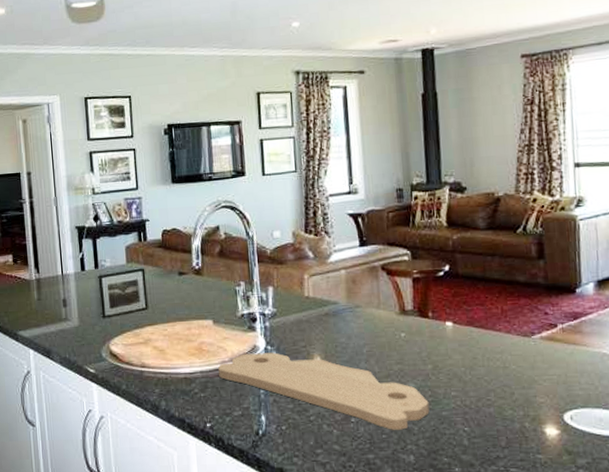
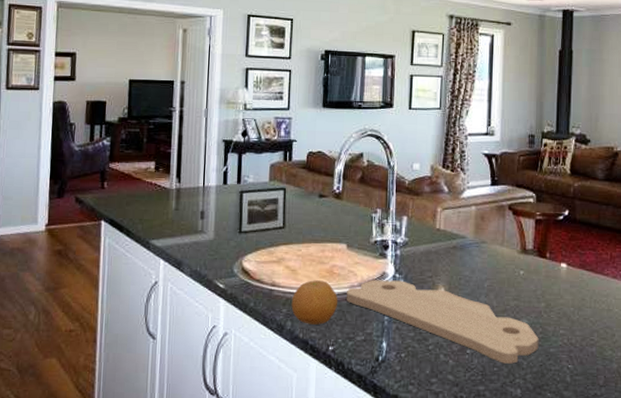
fruit: none [163,358,211,403] -> present [291,280,338,325]

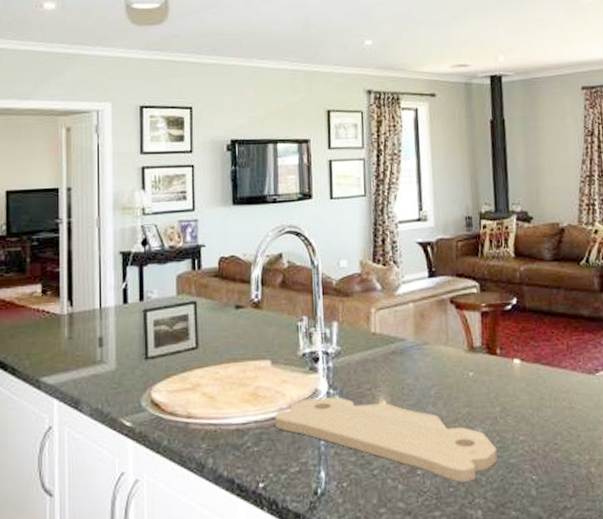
fruit: present [291,280,338,325] -> none [211,406,266,460]

